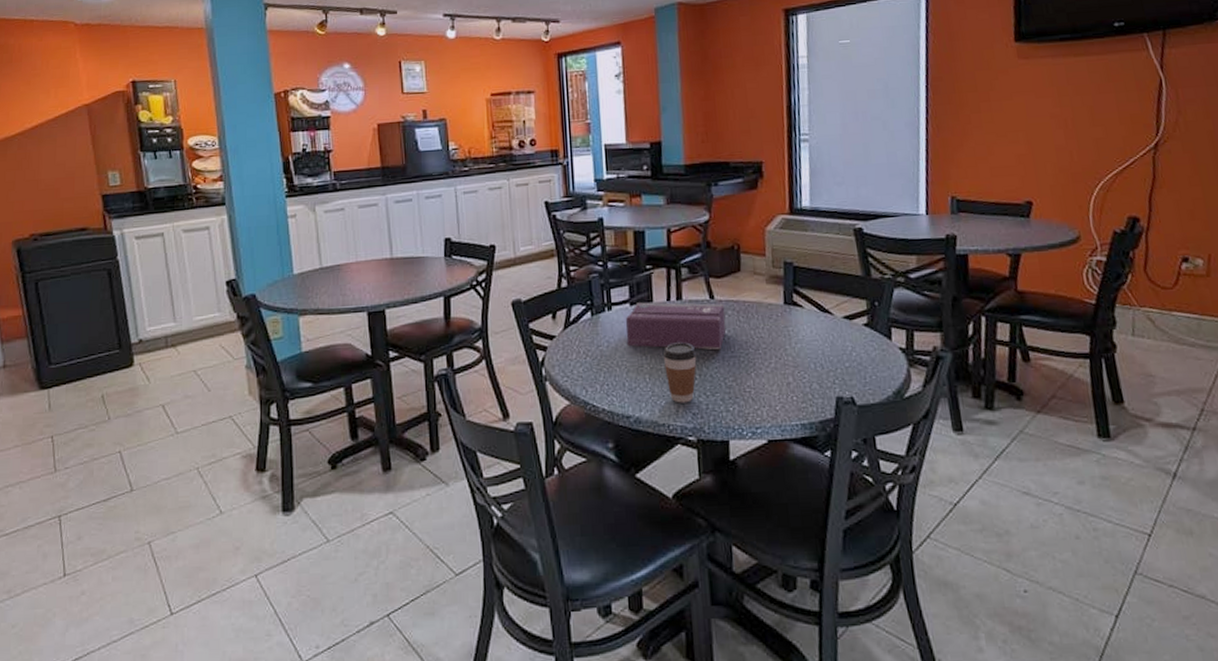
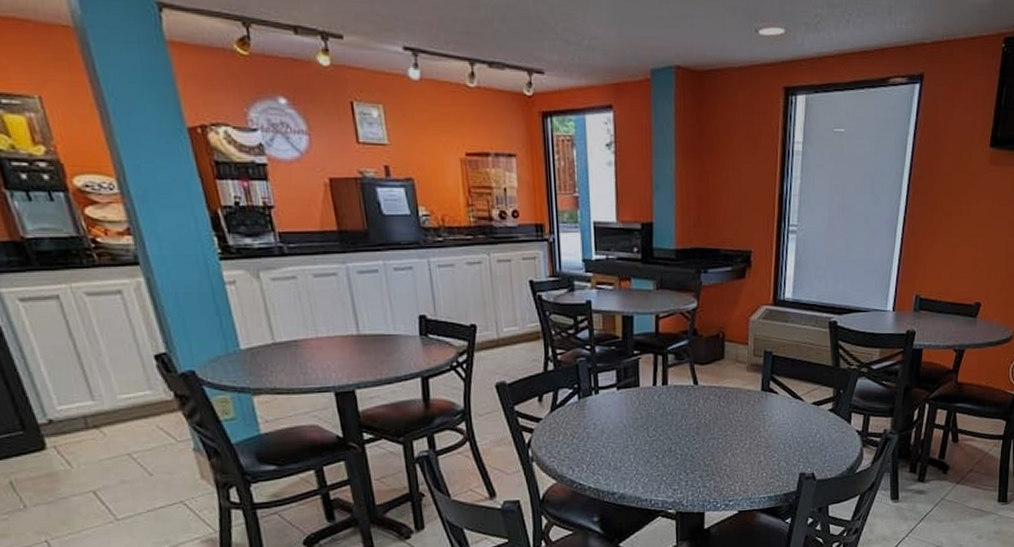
tissue box: present [625,302,726,350] -> none [612,386,708,432]
coffee cup: present [662,342,697,403] -> none [647,425,679,481]

